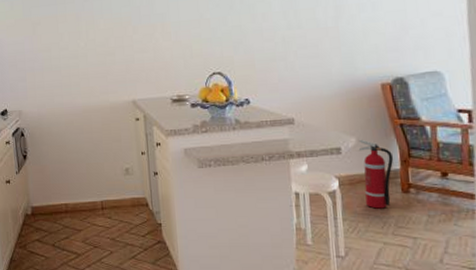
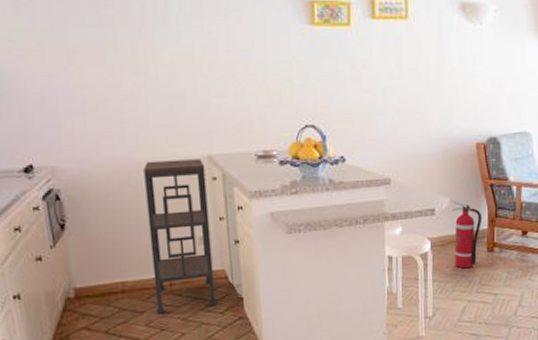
shelving unit: none [83,103,140,233] -> present [143,159,217,314]

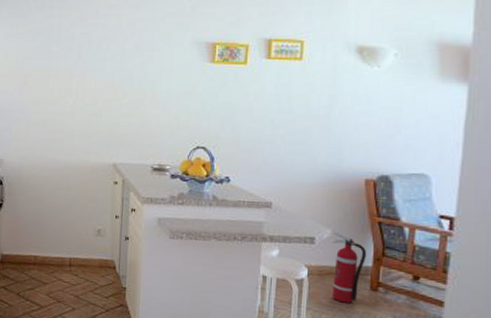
shelving unit: present [143,159,217,314] -> none [57,163,110,290]

